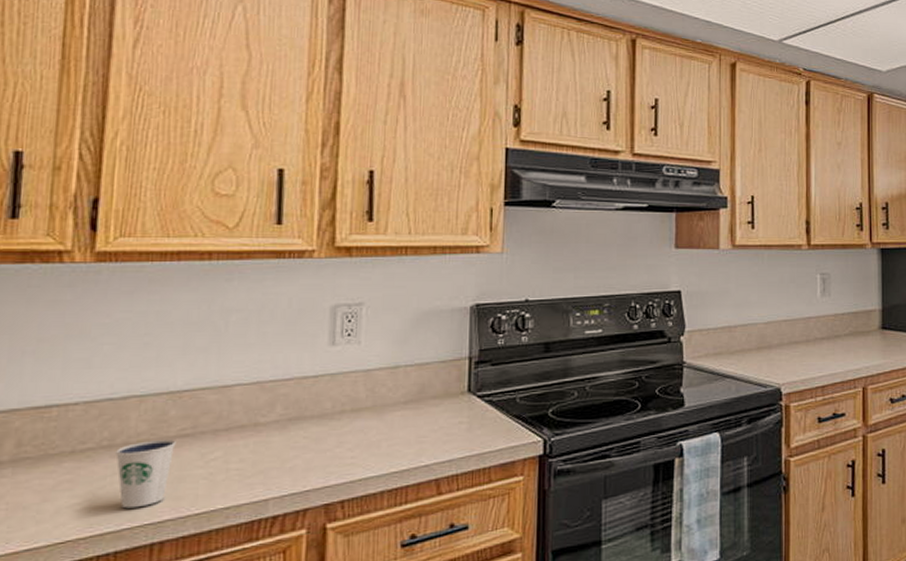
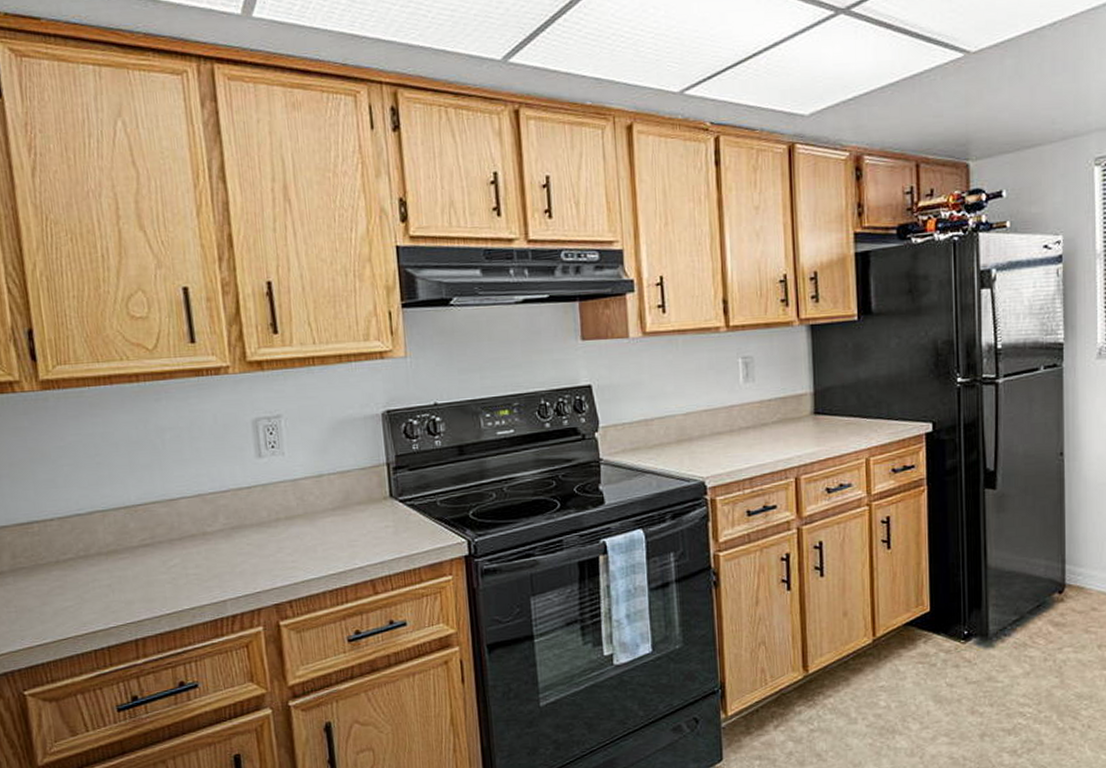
dixie cup: present [116,440,176,509] -> none [92,549,140,610]

